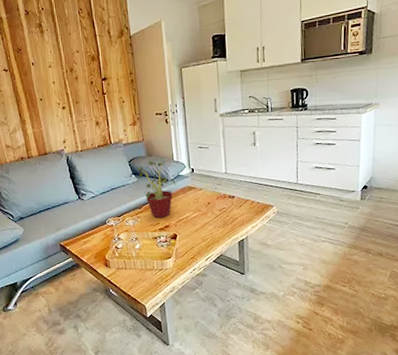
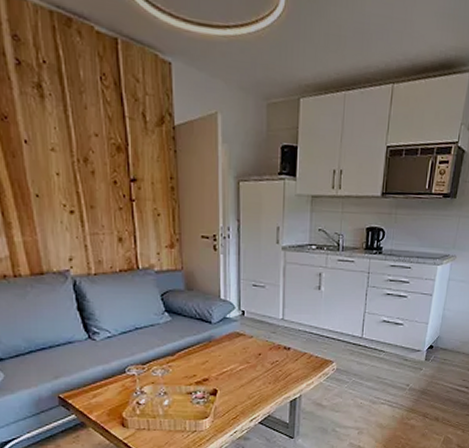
potted plant: present [137,161,176,218] -> none [172,296,221,369]

